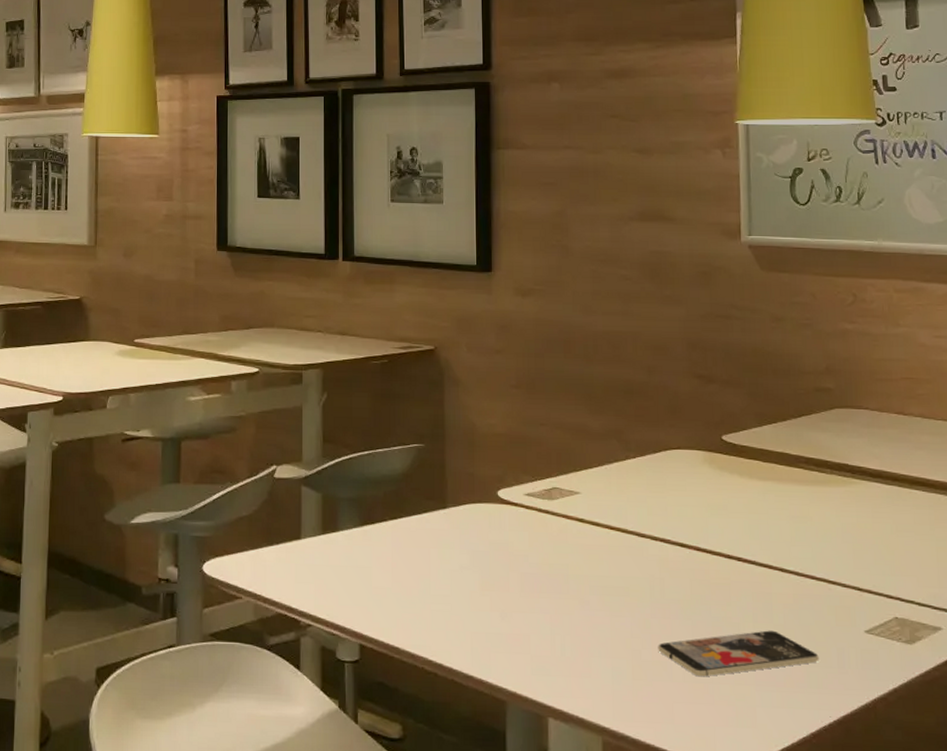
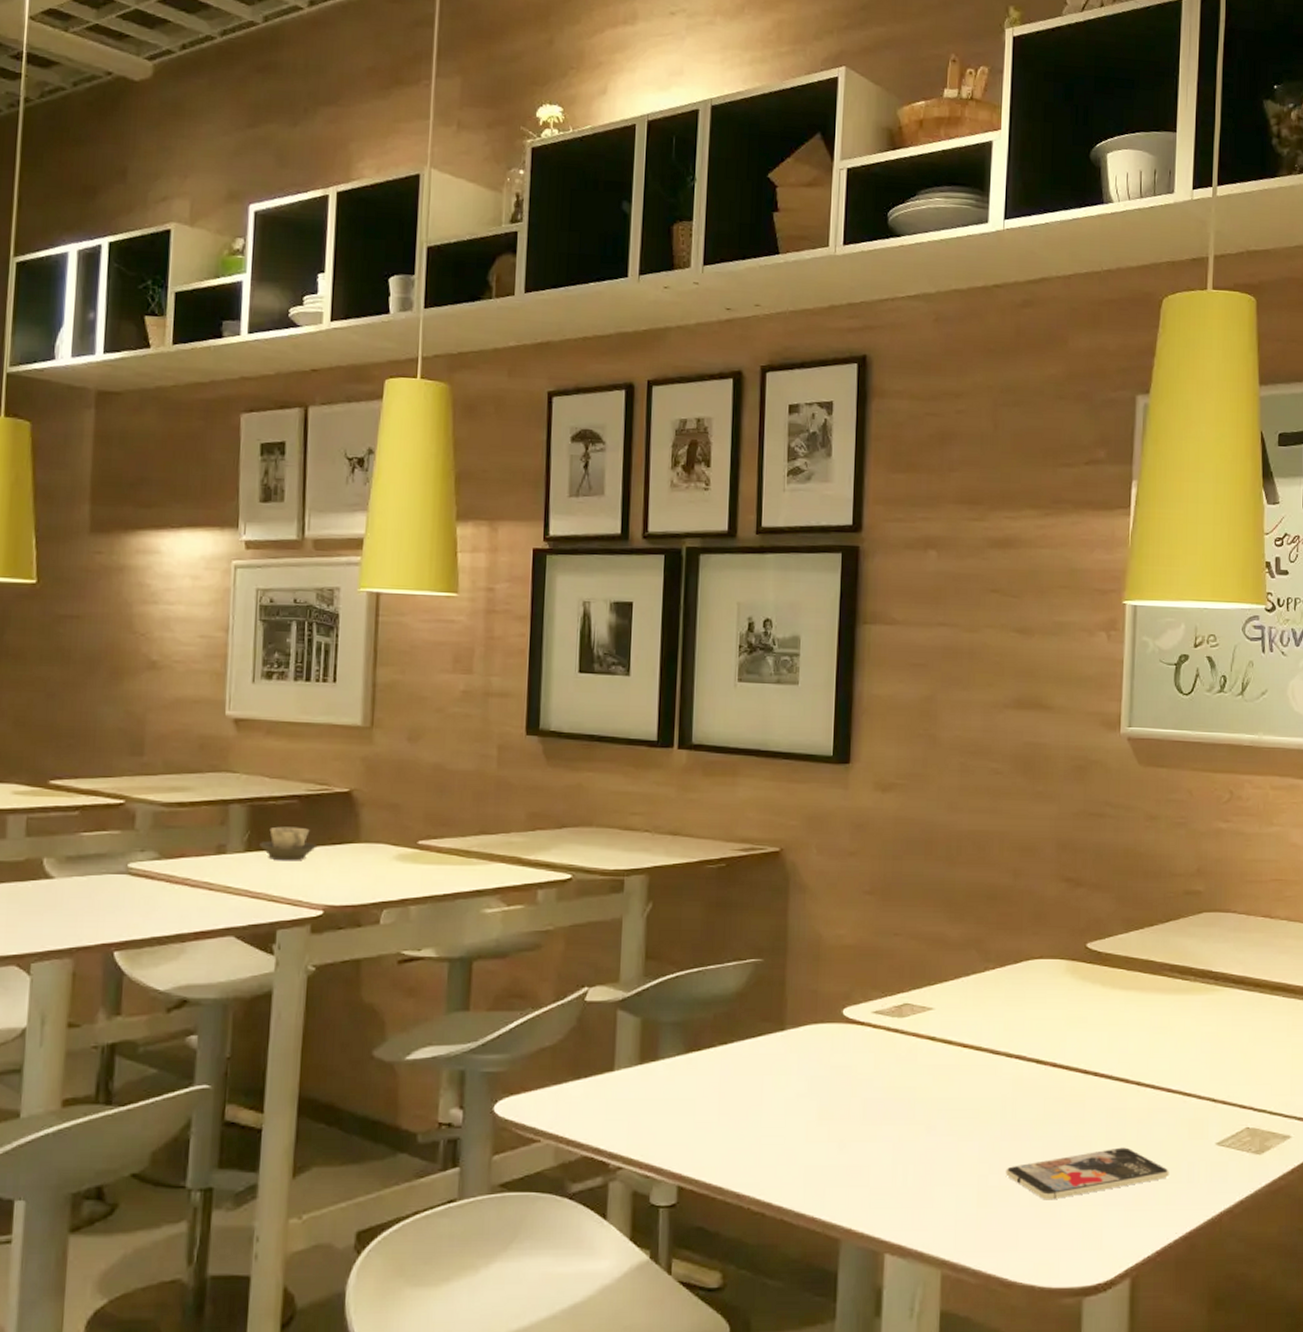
cup: none [13,327,57,356] -> present [259,826,318,861]

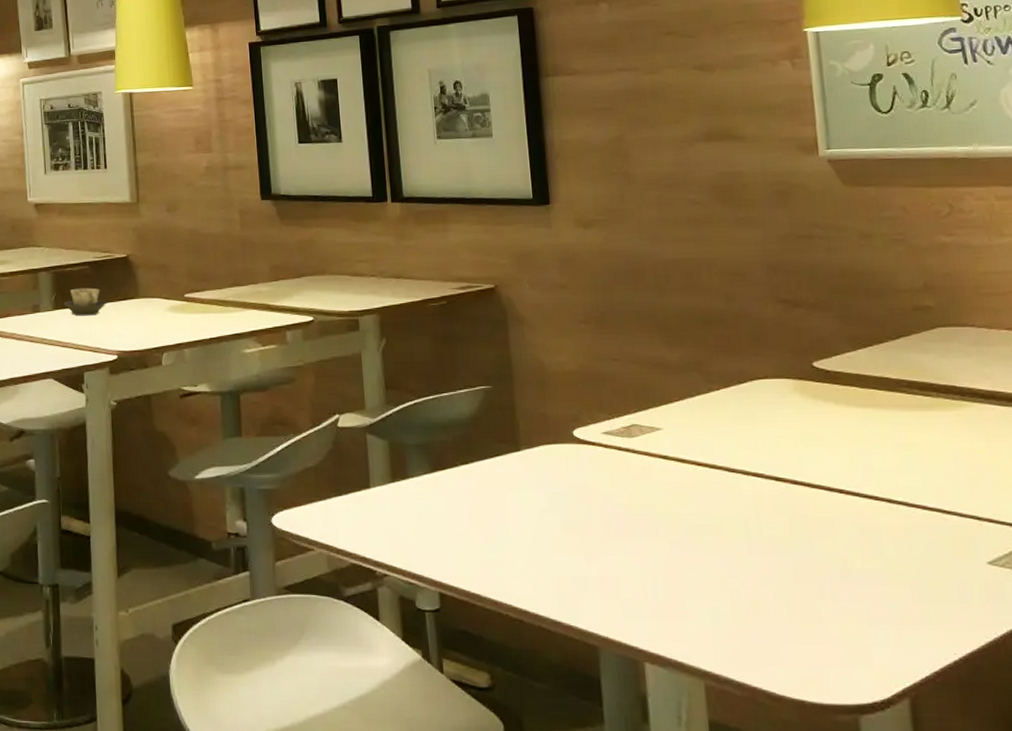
smartphone: present [1006,1147,1169,1200] -> none [758,565,938,616]

